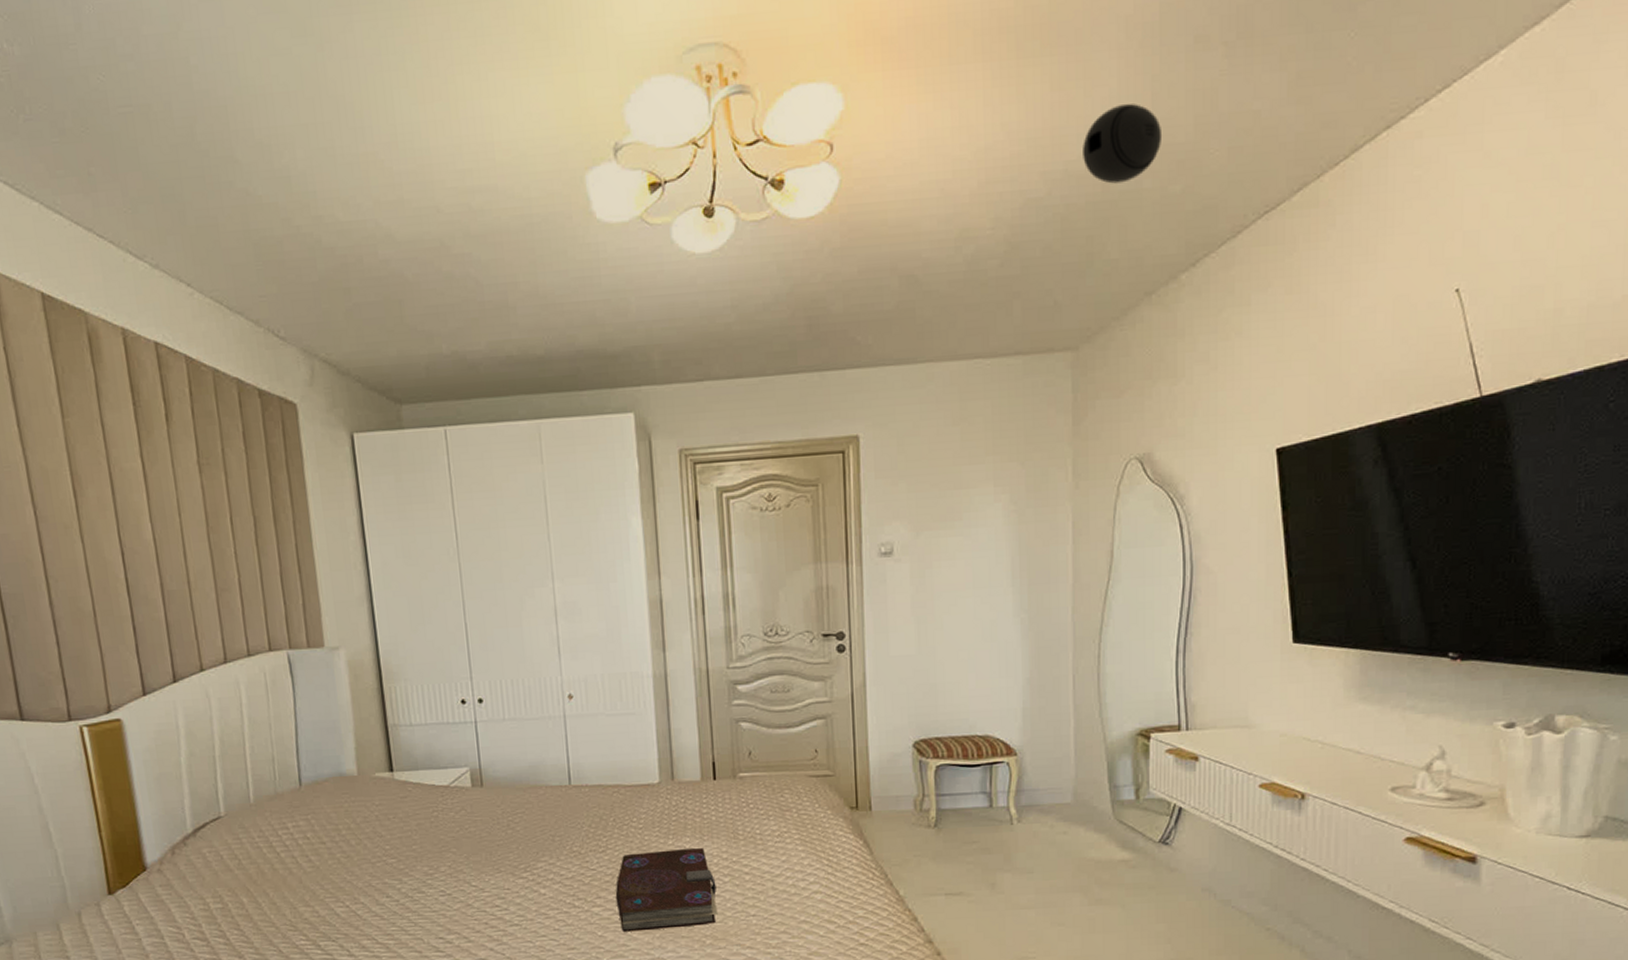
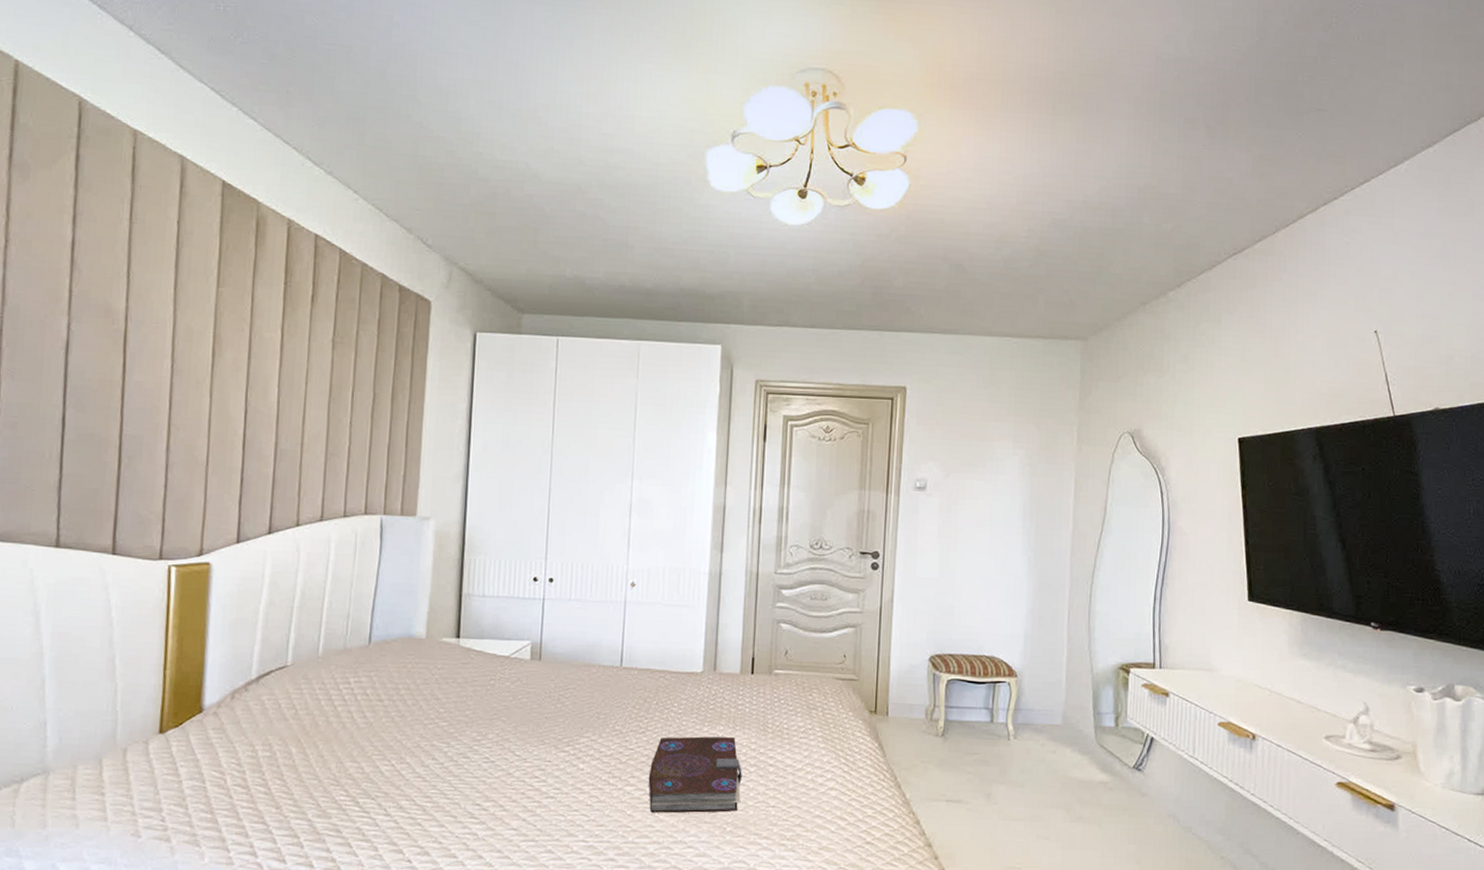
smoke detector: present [1083,104,1161,184] -> none [1098,159,1158,217]

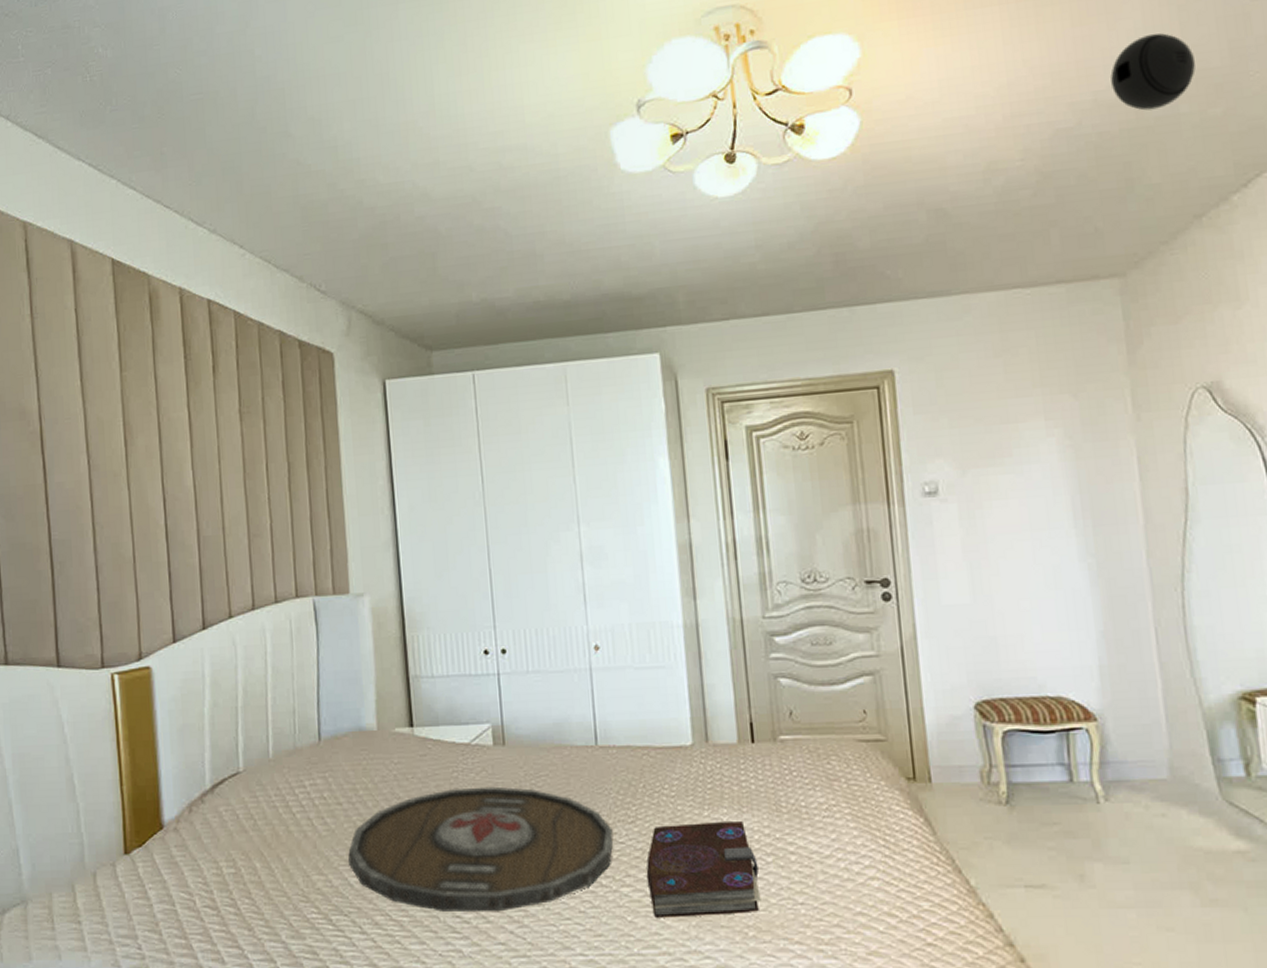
serving tray: none [381,694,625,802] -> present [348,786,614,913]
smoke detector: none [1098,159,1158,217] -> present [1110,33,1196,111]

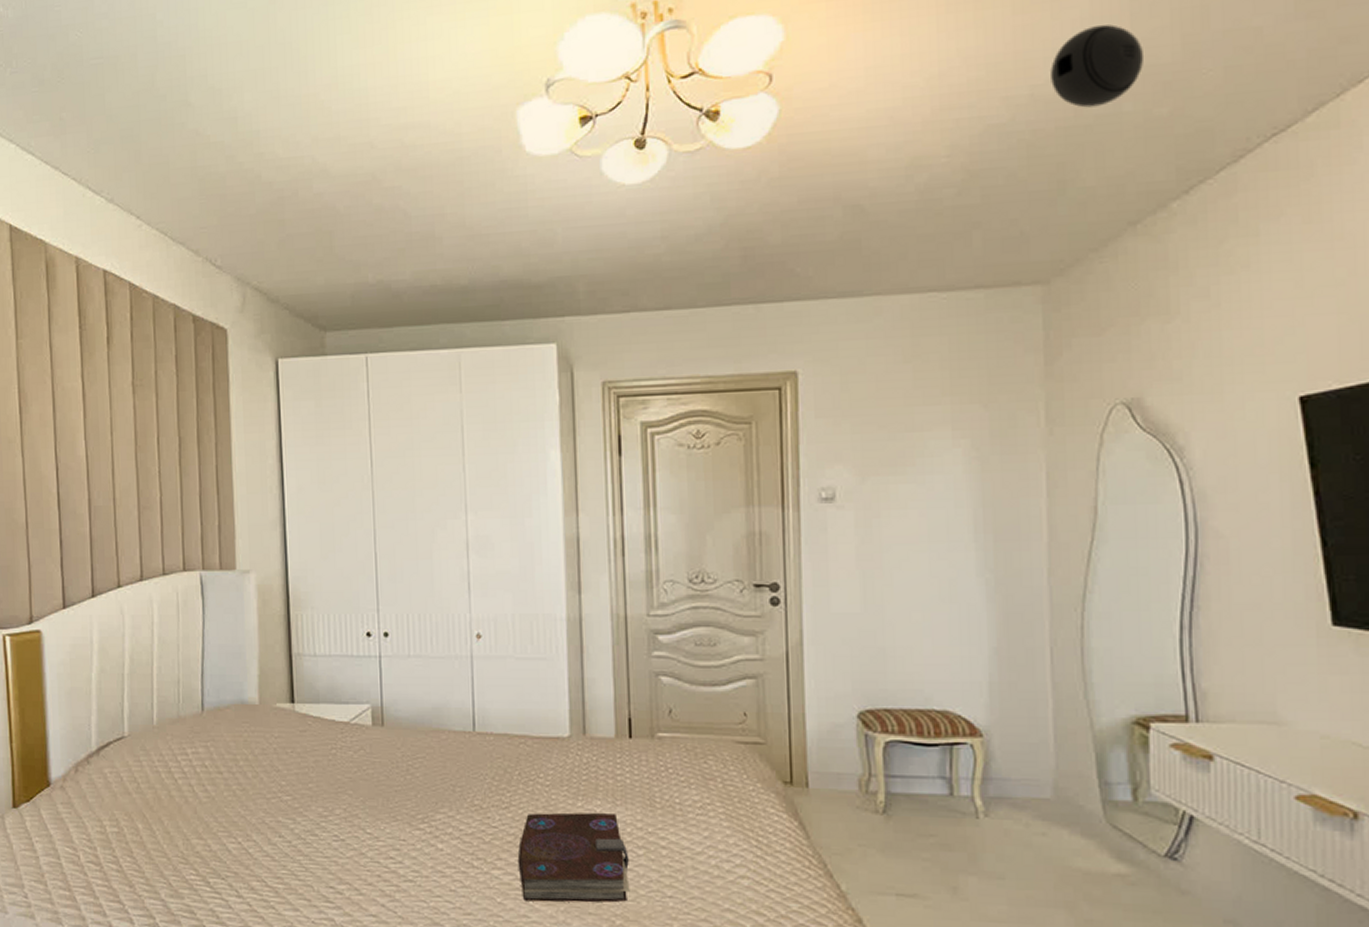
serving tray: present [348,786,614,913] -> none [226,765,487,886]

